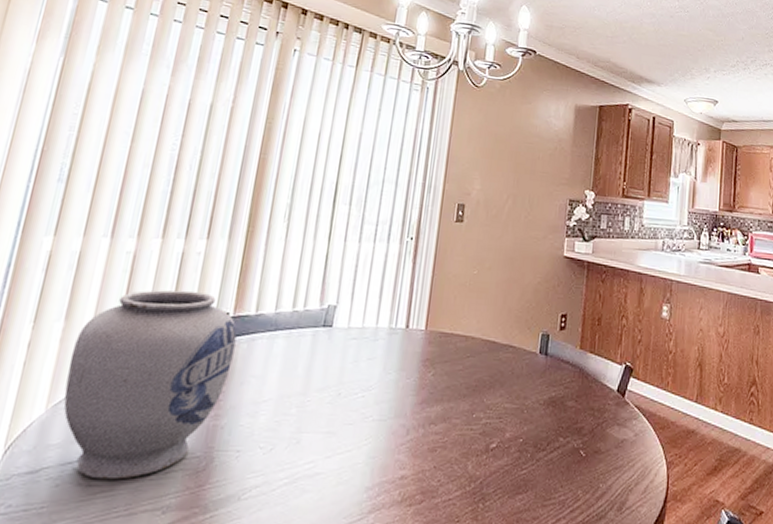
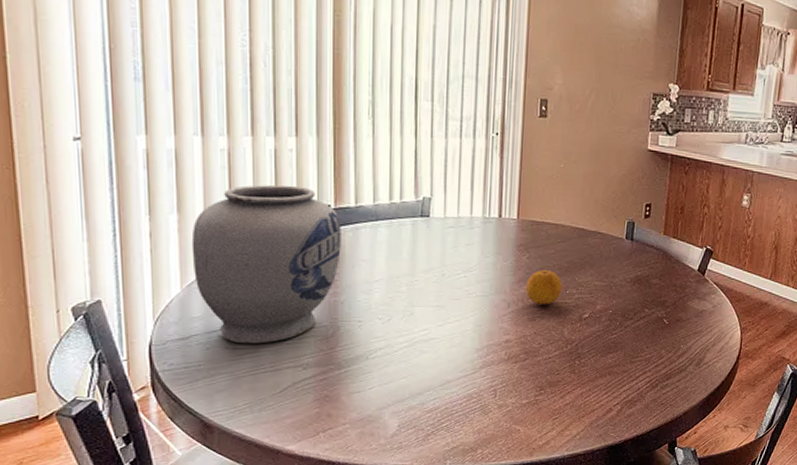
fruit: none [427,389,470,432] -> present [525,270,563,305]

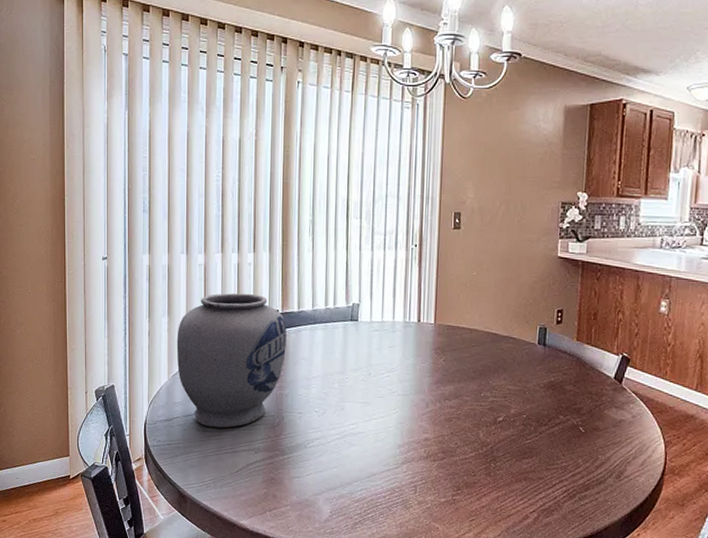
fruit: present [525,270,563,305] -> none [442,372,478,407]

